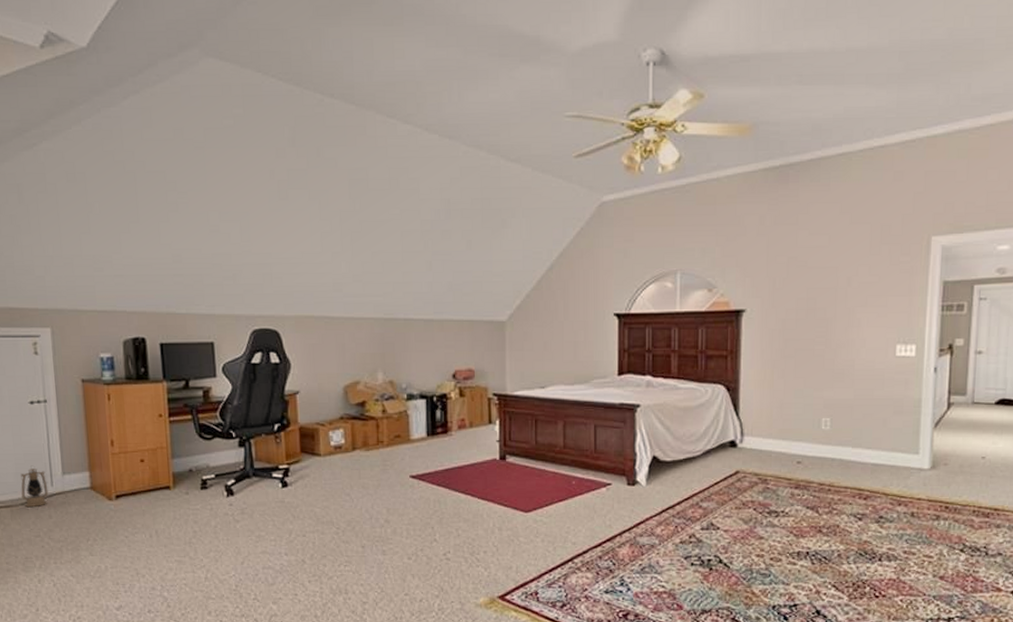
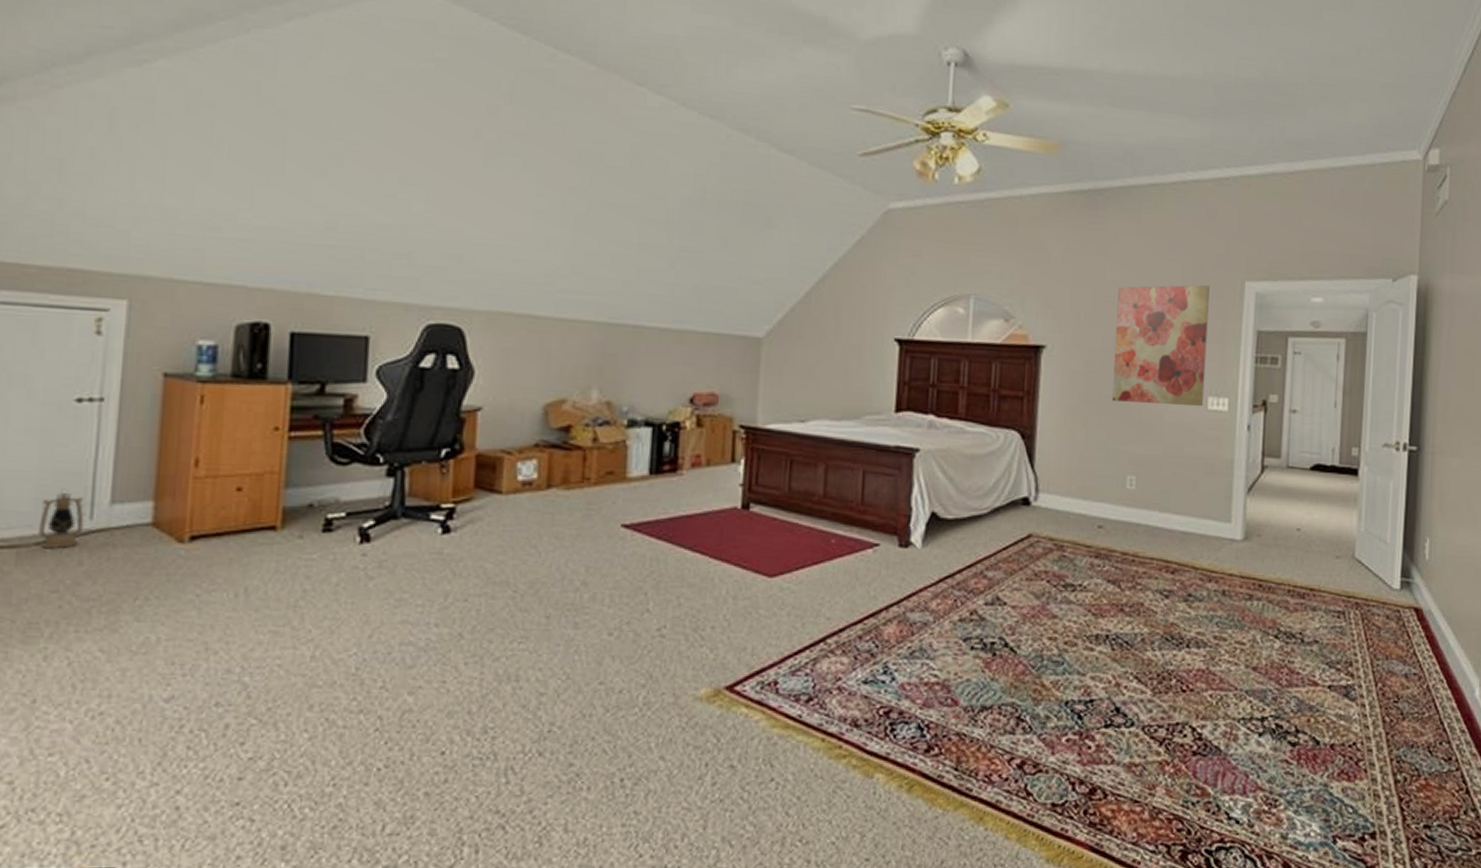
wall art: none [807,244,897,355] -> present [1112,285,1210,407]

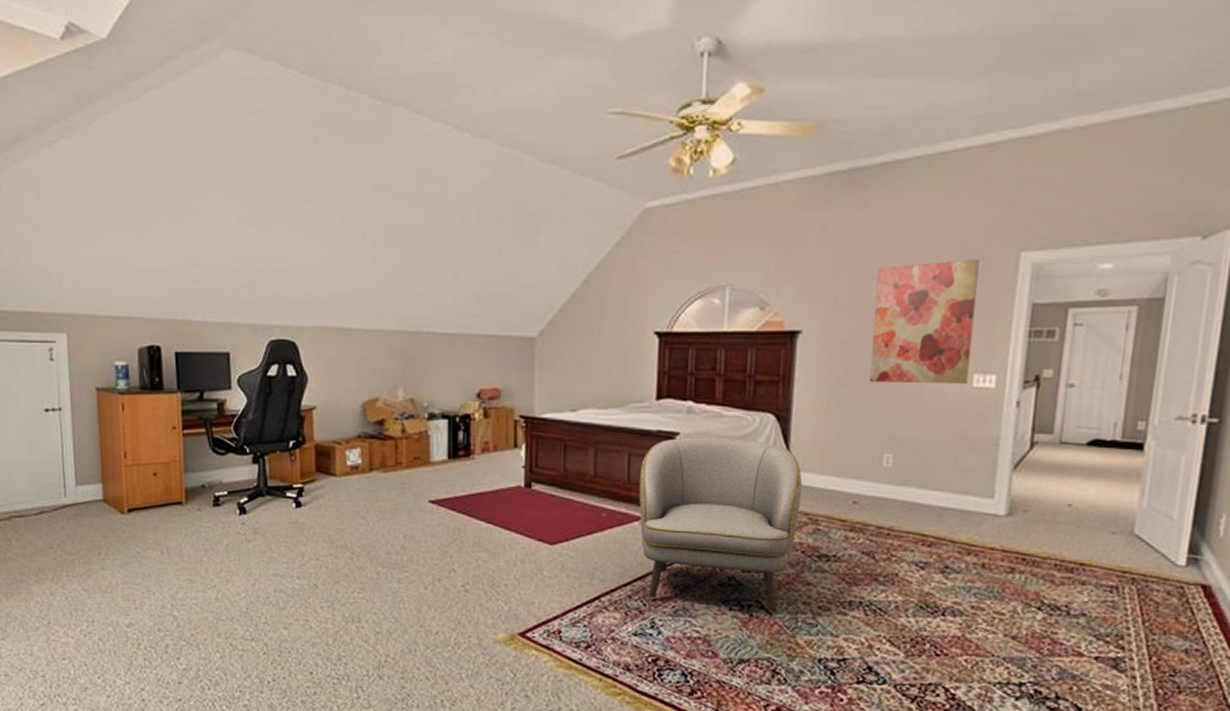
lantern: present [38,488,84,548] -> none [35,475,62,517]
armchair: none [873,454,1047,649] -> present [639,437,802,612]

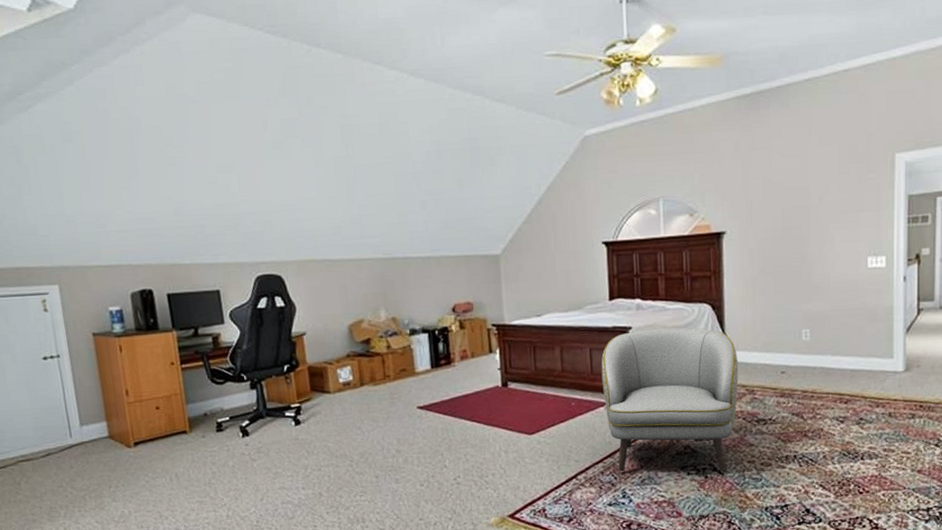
wall art: present [870,259,980,385] -> none [783,162,864,270]

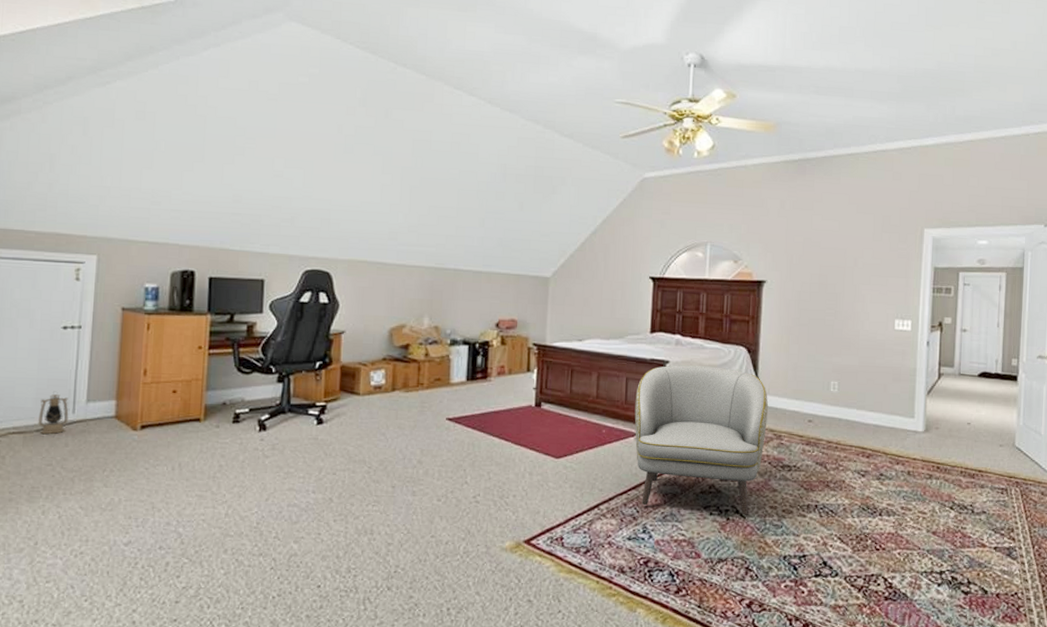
lantern: none [39,418,68,459] -> present [38,391,69,434]

